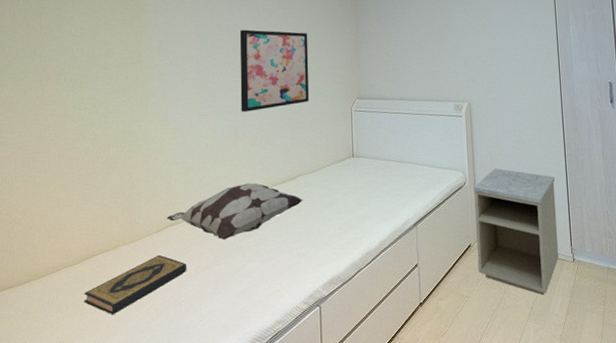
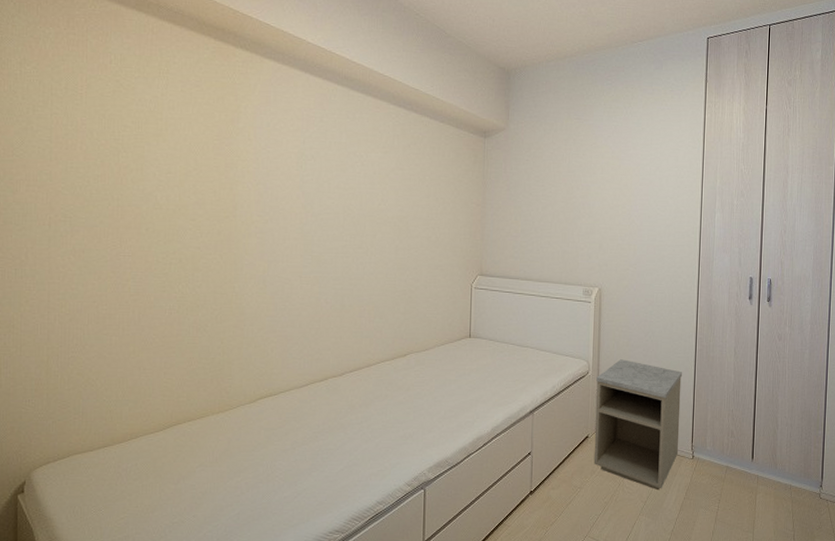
hardback book: present [84,254,187,314] -> none [166,427,282,486]
decorative pillow: present [166,183,303,240] -> none [260,357,413,416]
wall art: present [239,29,310,112] -> none [348,189,428,281]

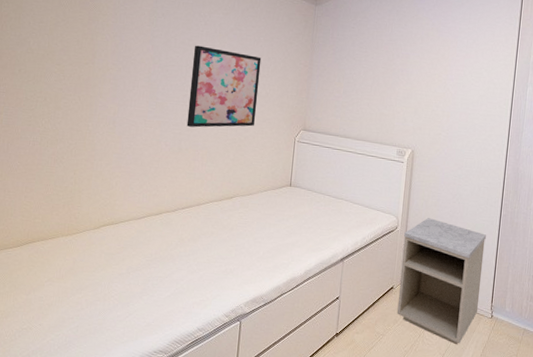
wall art: none [348,189,428,281] -> present [186,45,262,128]

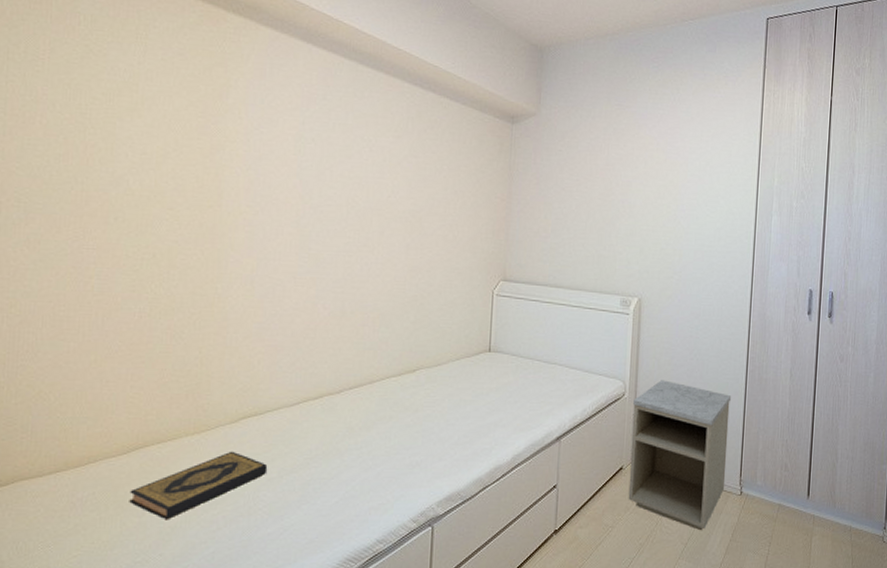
hardback book: none [20,250,120,298] -> present [129,451,268,519]
wall art: present [186,45,262,128] -> none [351,178,446,284]

